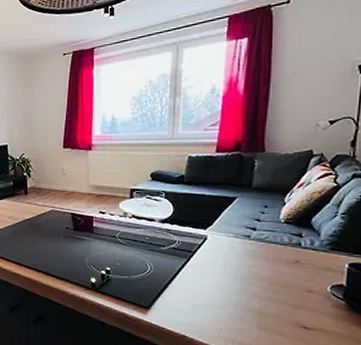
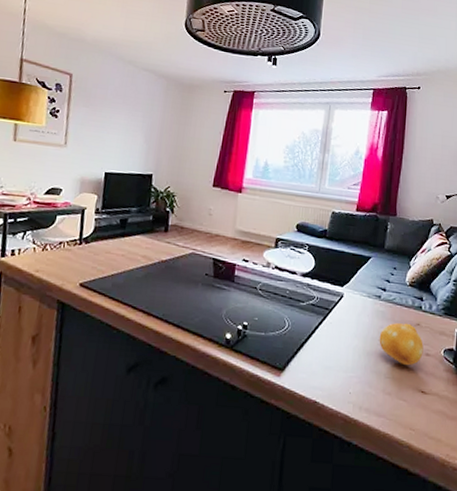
fruit: none [250,260,305,303] -> present [379,323,424,366]

